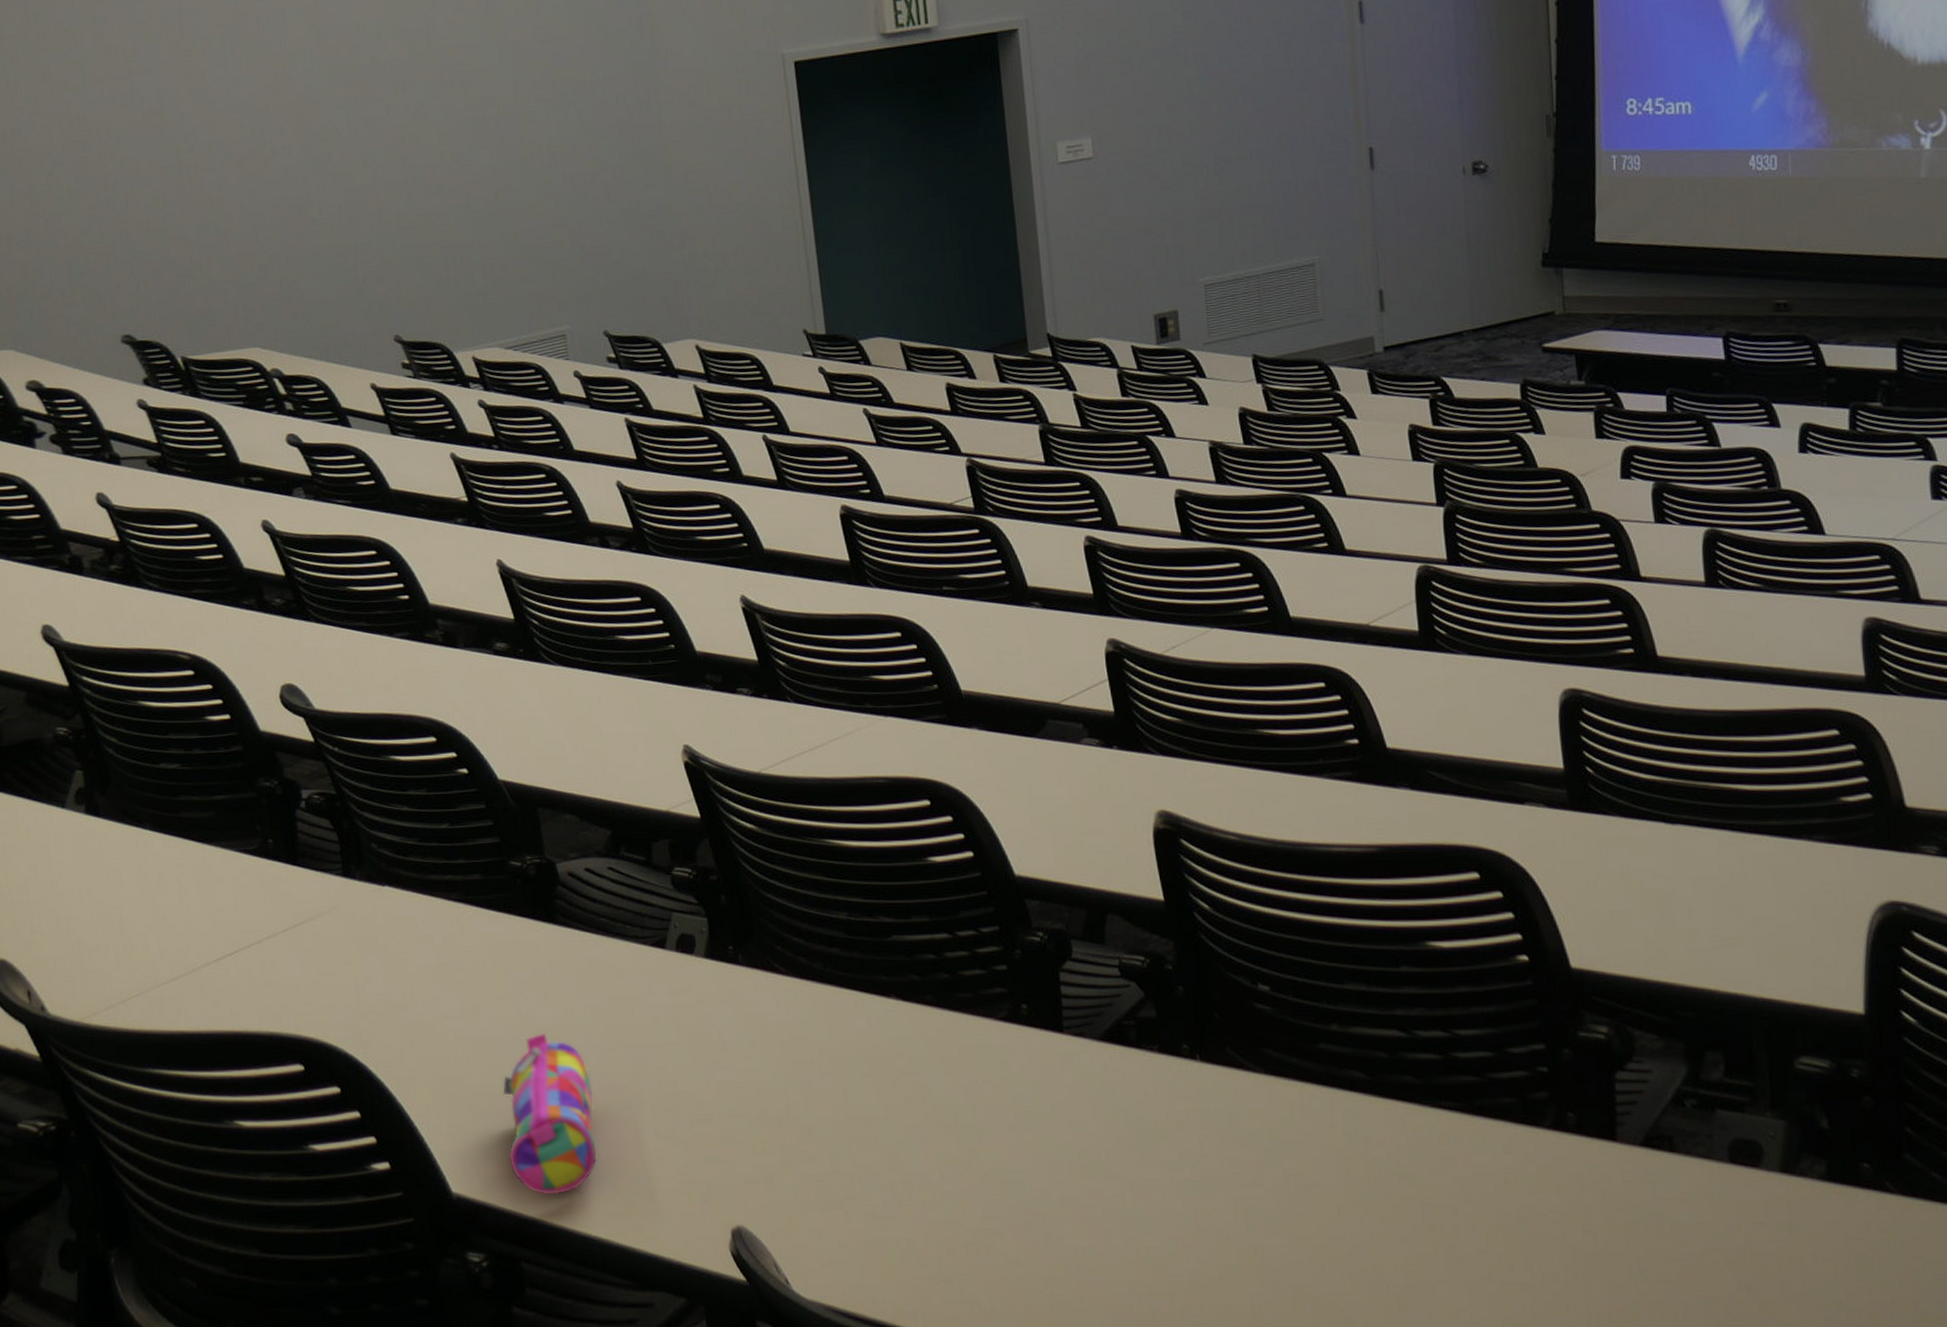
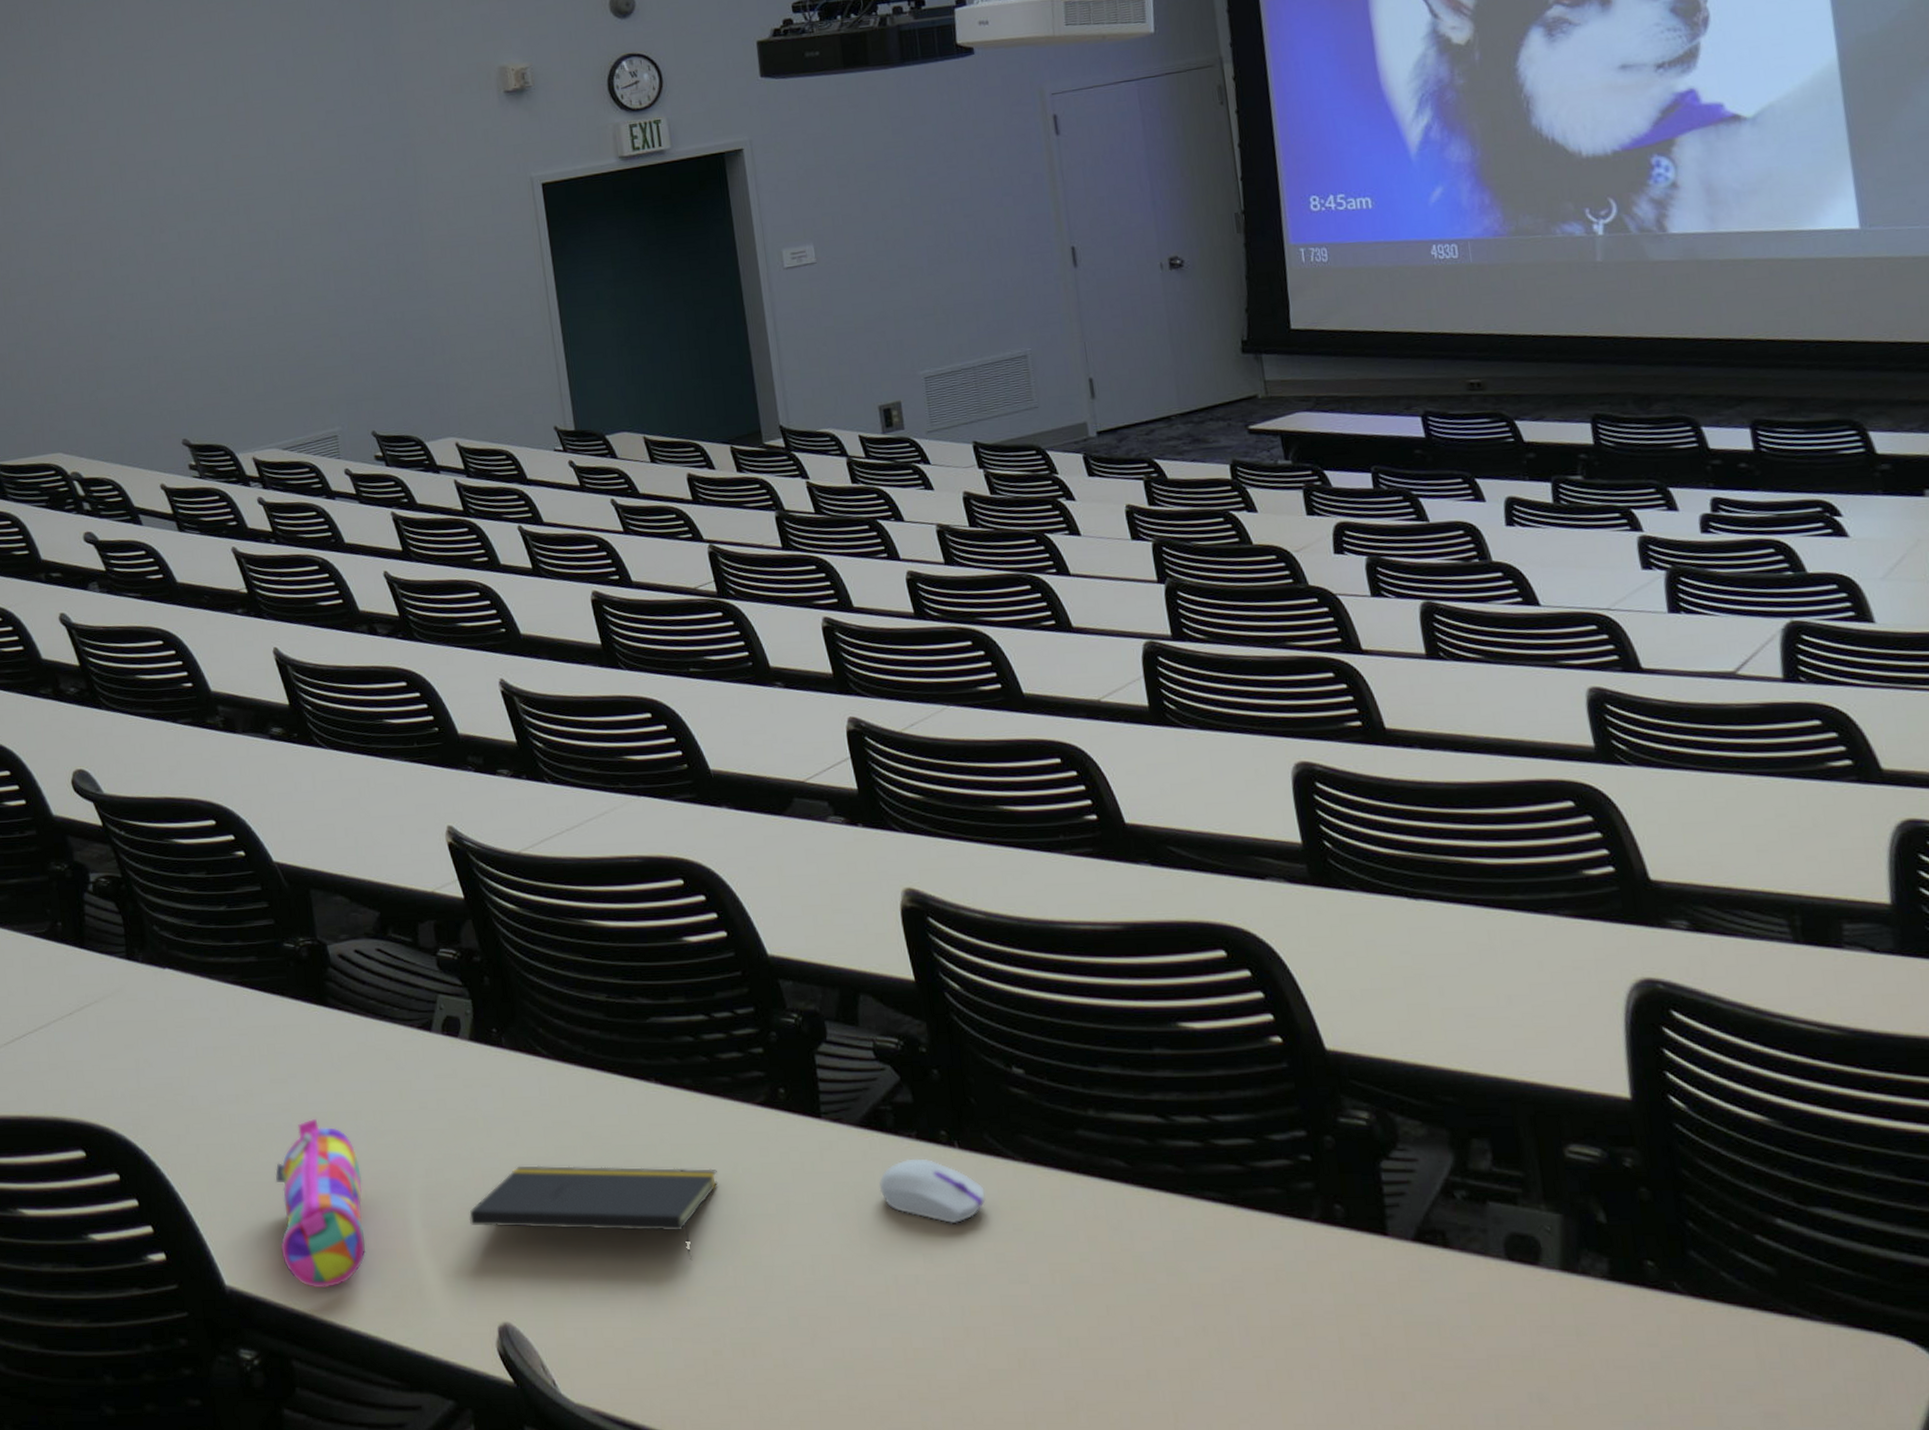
notepad: none [703,1078,957,1167] -> present [469,1165,718,1261]
computer mouse: none [1118,1070,1225,1132] -> present [878,1158,986,1224]

